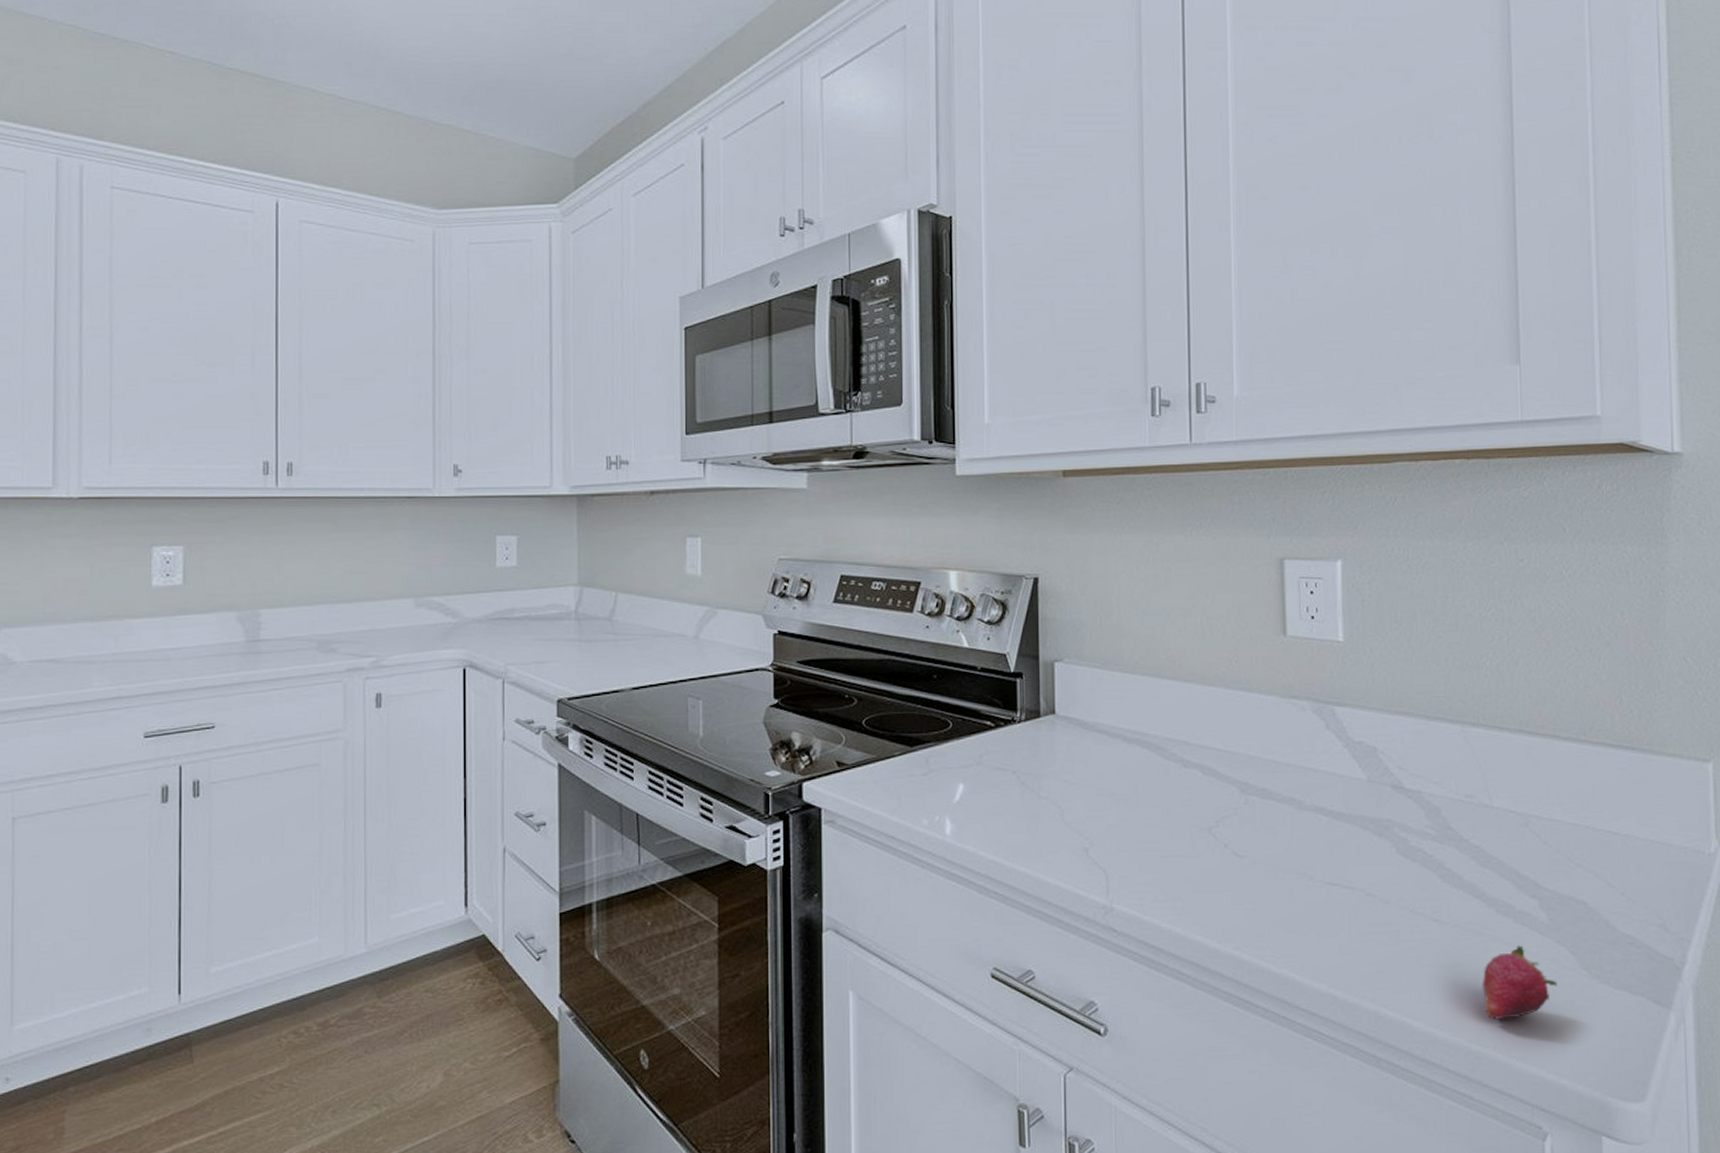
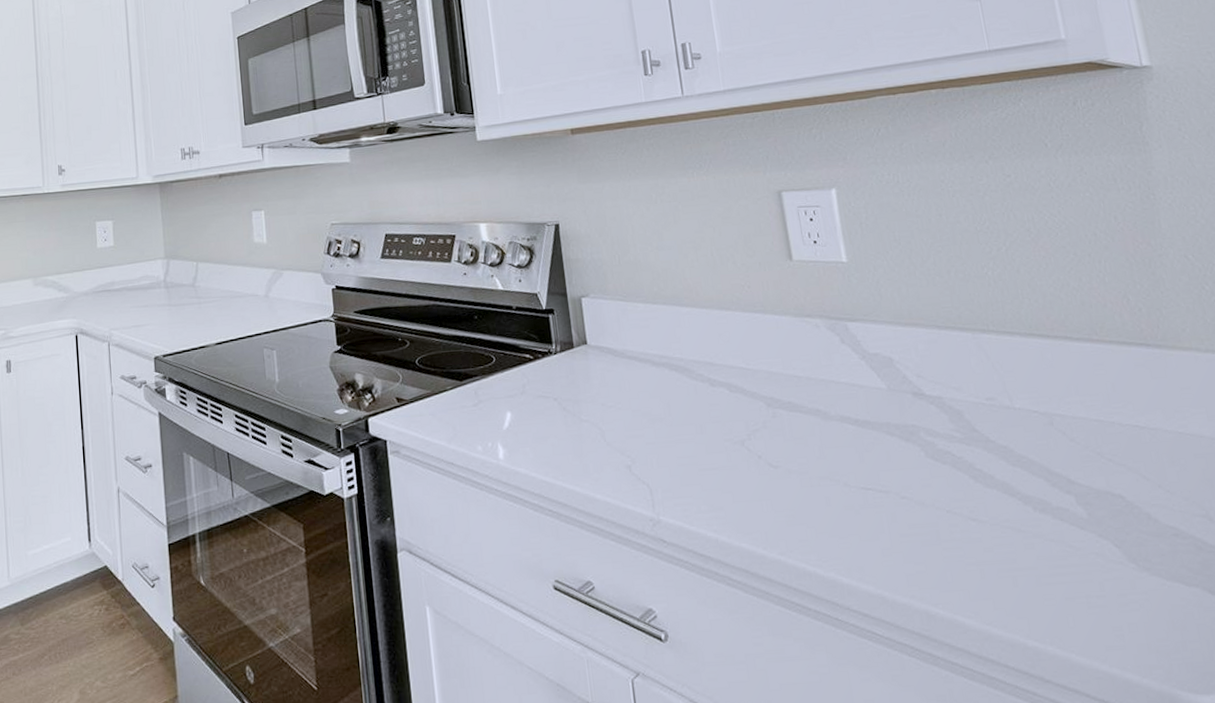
fruit: present [1482,945,1558,1020] -> none [1029,540,1107,615]

